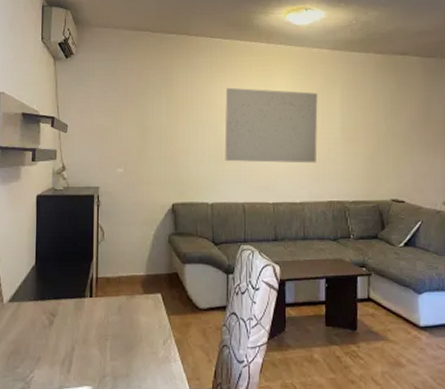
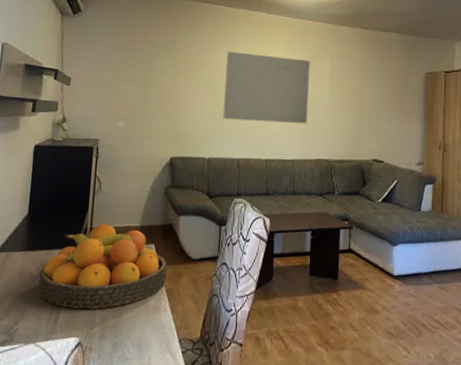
fruit bowl: none [50,273,175,359] -> present [38,224,167,309]

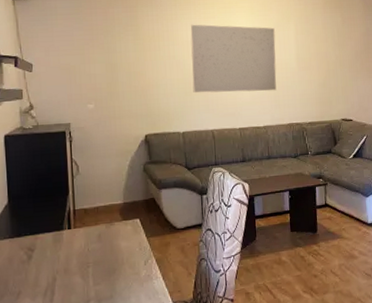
fruit bowl: present [38,224,167,309] -> none [28,204,155,286]

